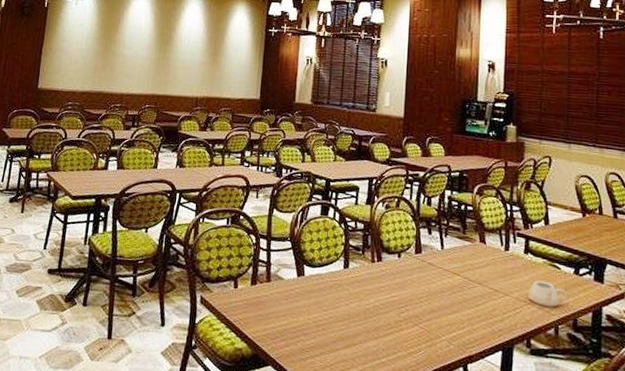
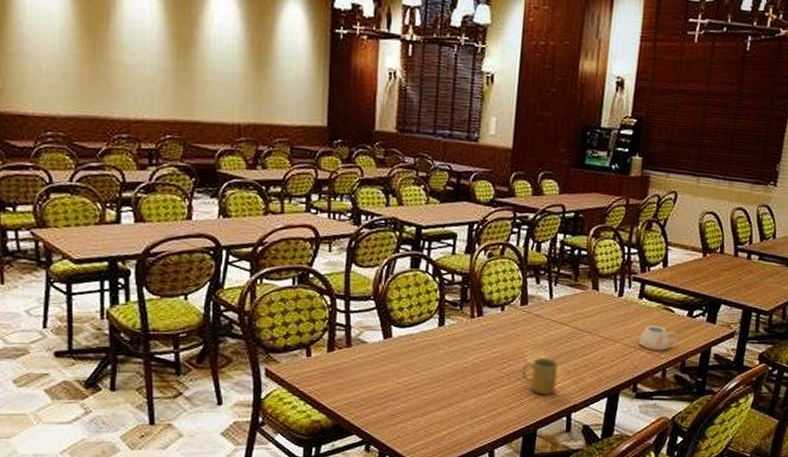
cup: none [418,305,452,343] -> present [521,358,558,395]

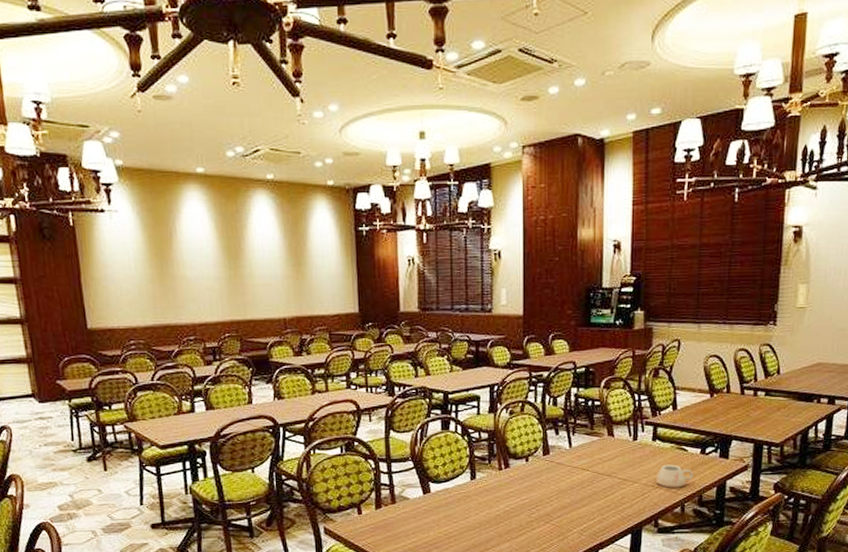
cup: present [521,358,558,395] -> none [549,501,582,535]

